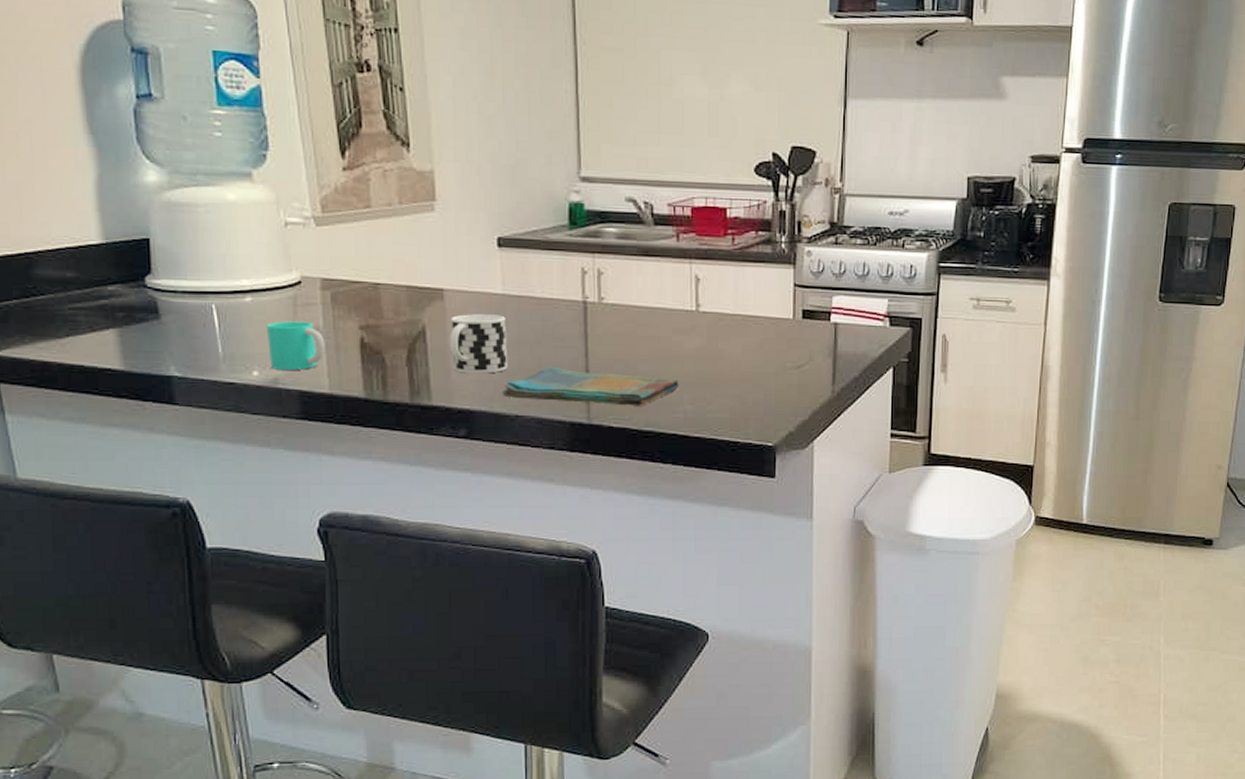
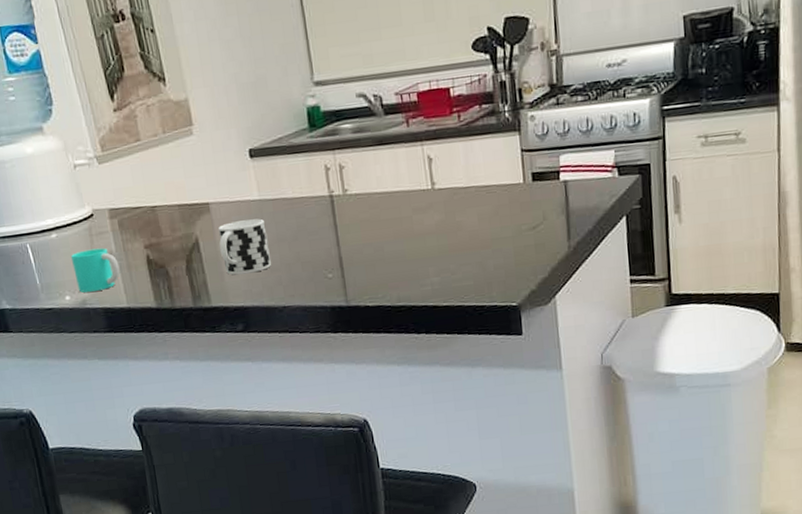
dish towel: present [501,366,679,406] -> none [269,254,424,292]

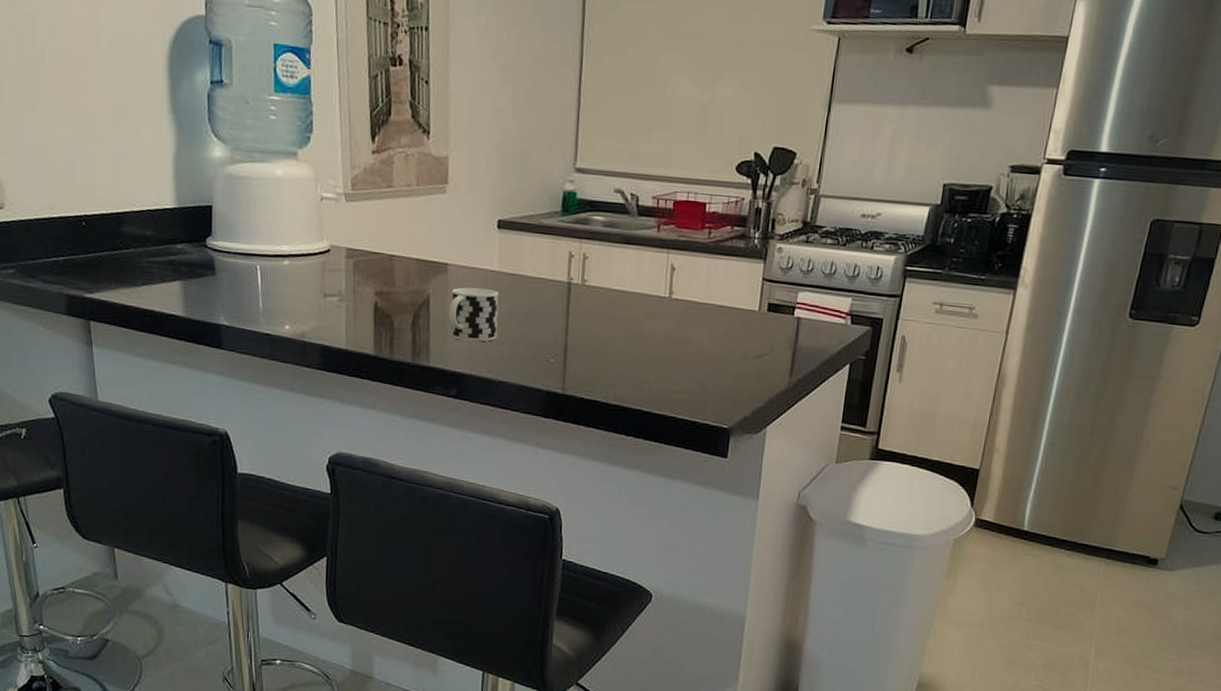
cup: present [70,248,120,293] -> none [298,283,346,327]

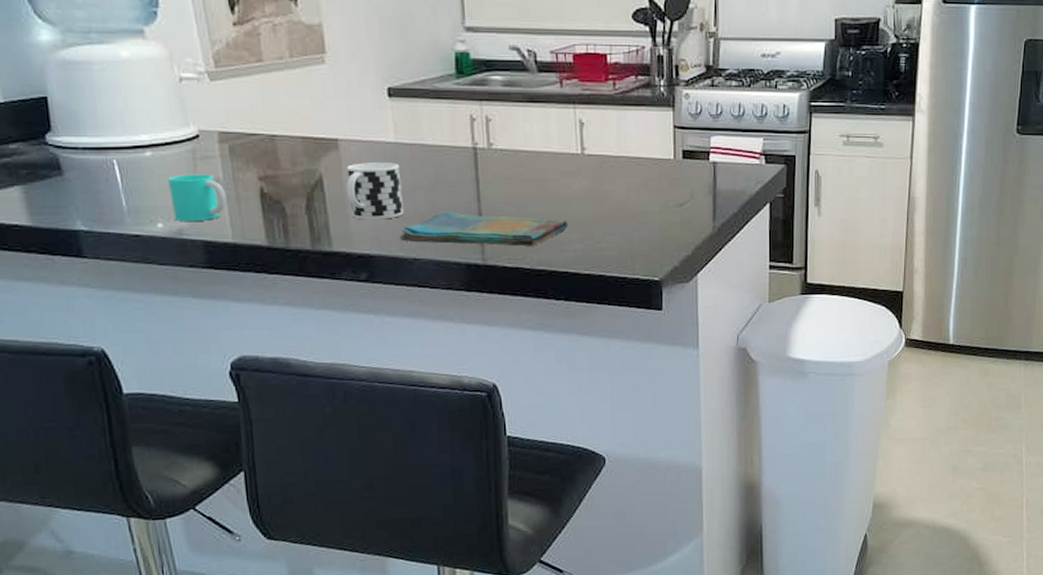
cup: none [298,283,346,327] -> present [167,174,227,221]
dish towel: none [489,339,647,382] -> present [399,210,568,247]

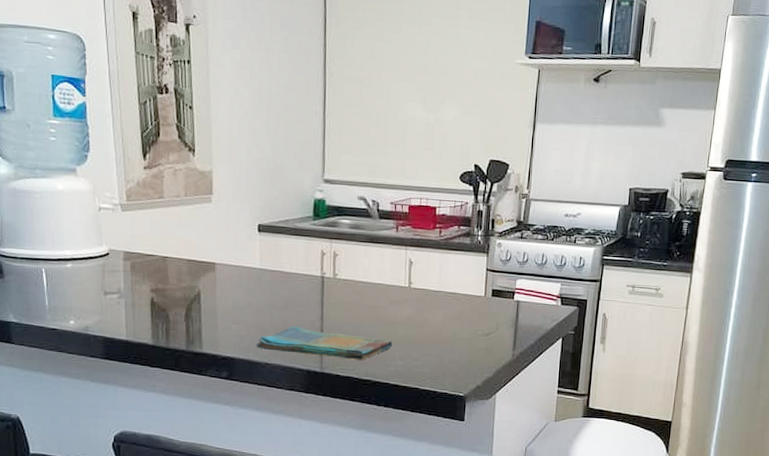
cup: present [167,174,227,221] -> none [81,283,125,321]
cup: present [346,162,405,220] -> none [217,283,262,330]

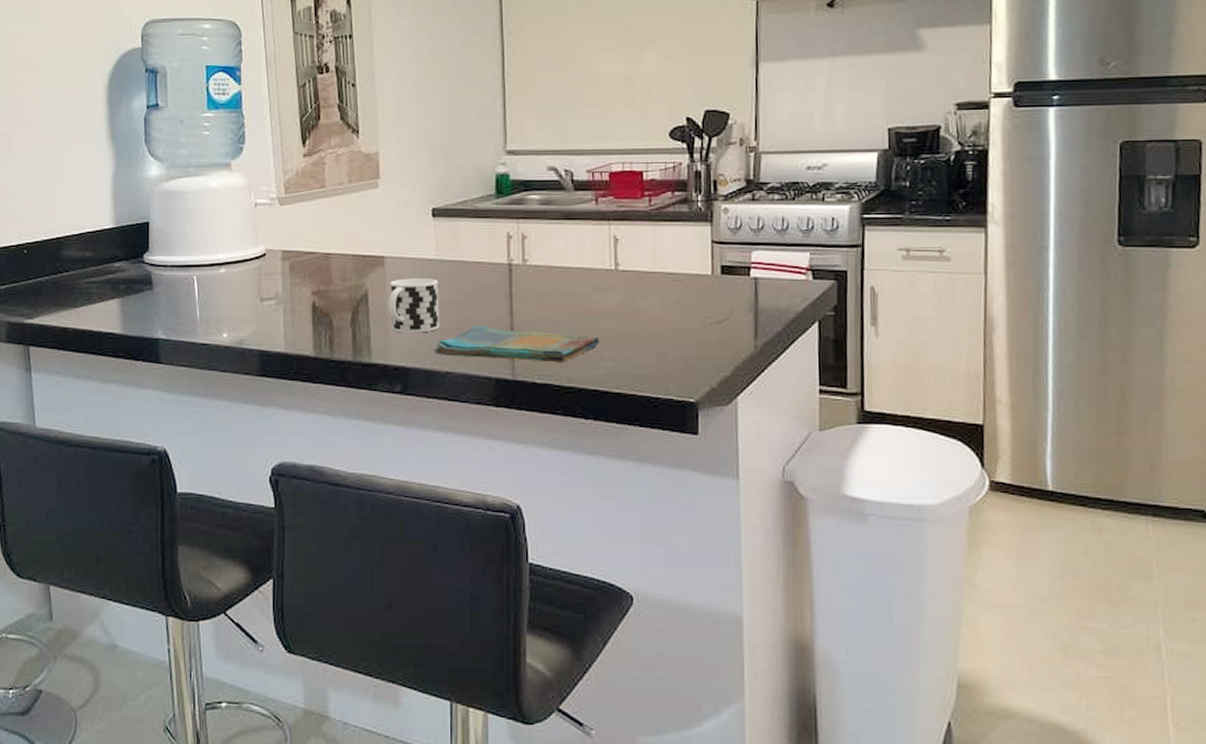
cup: none [217,283,262,330] -> present [388,278,440,333]

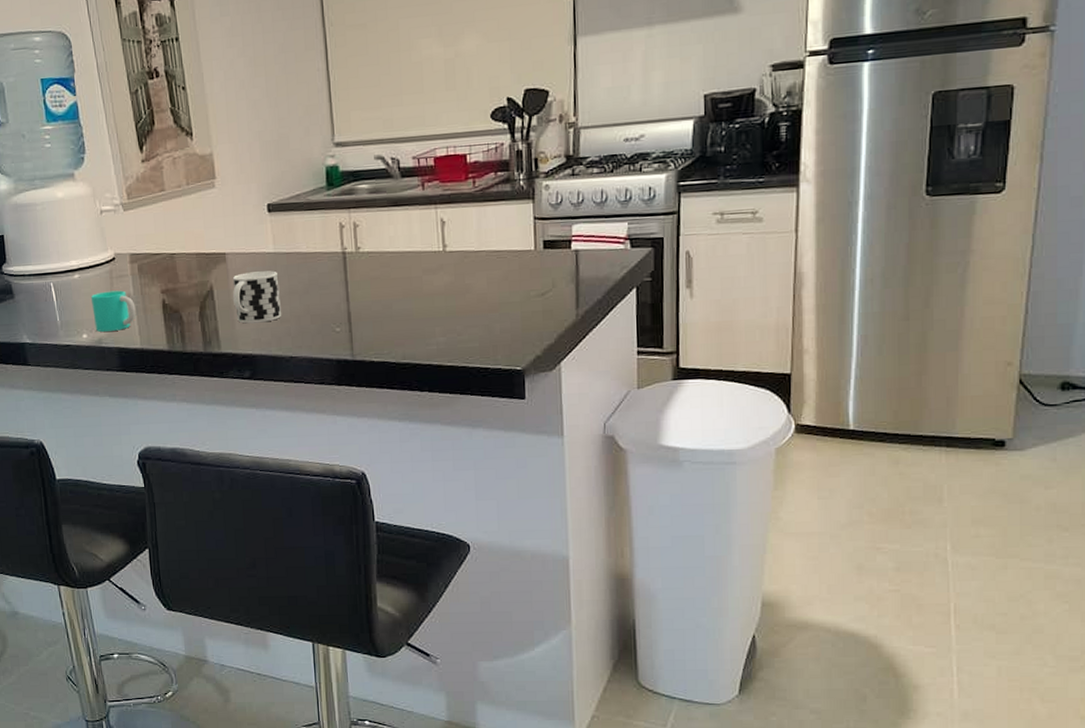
cup: none [235,289,283,332] -> present [90,290,136,332]
dish towel: present [433,325,600,363] -> none [277,311,431,342]

